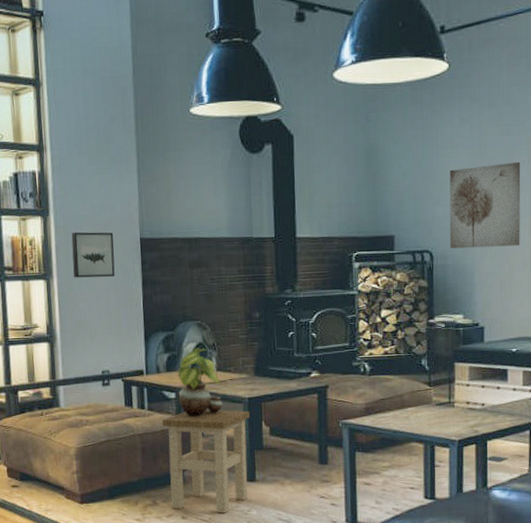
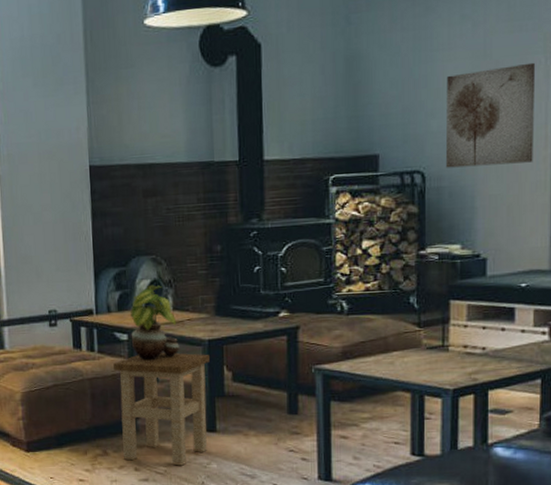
wall art: present [71,232,115,278] -> none [16,160,63,211]

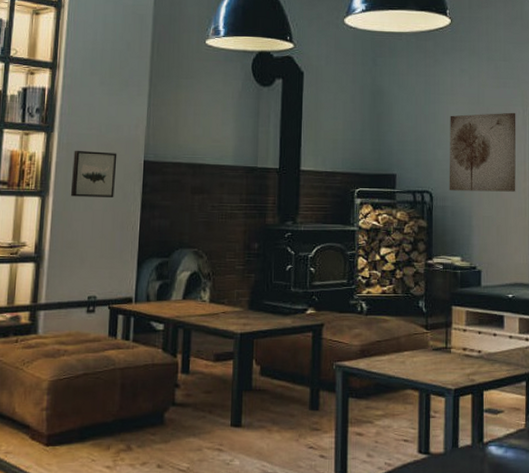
wall art: none [16,160,63,211] -> present [70,150,117,197]
stool: present [113,353,210,466] -> none [146,344,240,463]
potted plant: present [130,284,180,361] -> none [167,276,213,352]

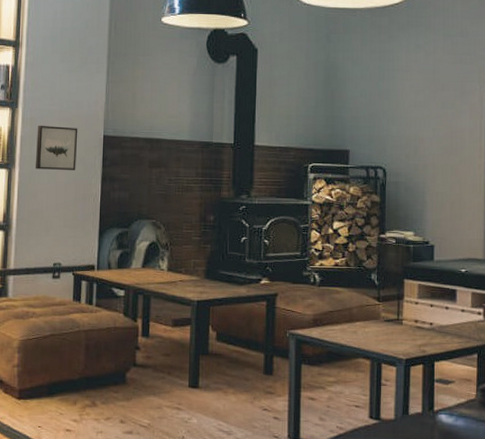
wall art: present [449,112,516,192] -> none [402,88,473,168]

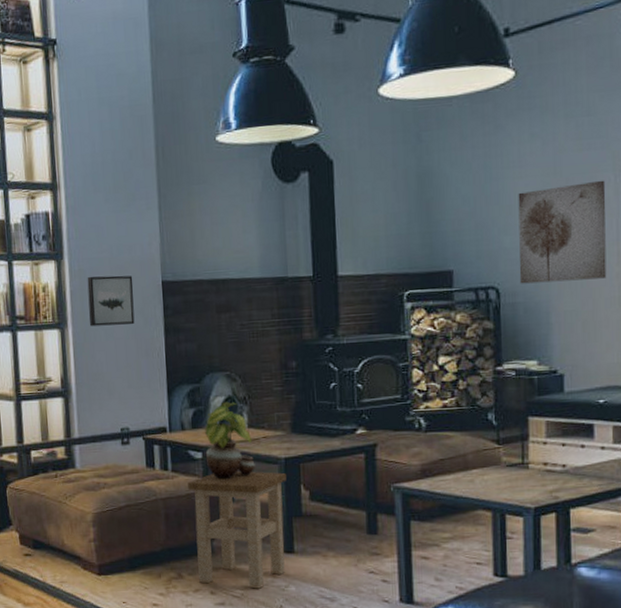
stool: none [109,310,197,420] -> present [188,471,286,589]
potted plant: none [127,246,171,317] -> present [205,401,255,480]
wall art: none [402,88,473,168] -> present [518,180,607,284]

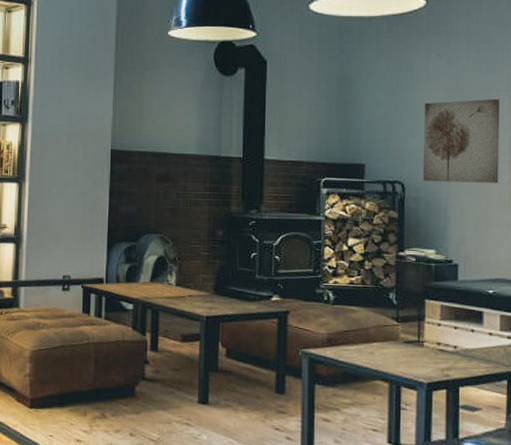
wall art: present [87,275,135,327] -> none [44,139,86,184]
stool: present [188,471,286,589] -> none [118,324,206,435]
potted plant: present [205,401,255,480] -> none [136,260,180,331]

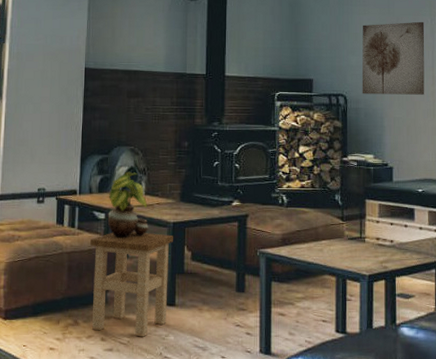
stool: none [118,324,206,435] -> present [90,232,173,337]
potted plant: none [136,260,180,331] -> present [107,171,148,238]

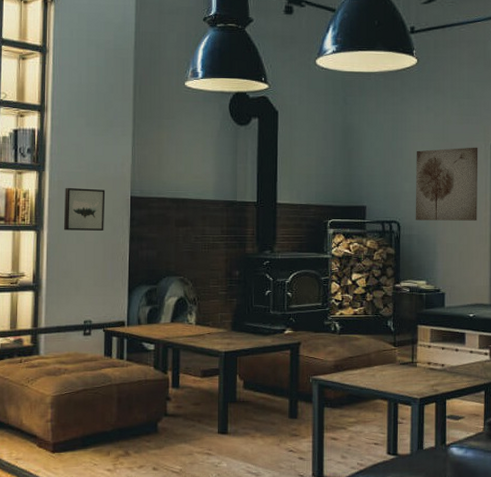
wall art: none [21,58,61,101] -> present [63,187,106,231]
stool: present [90,232,173,337] -> none [140,362,225,465]
potted plant: present [107,171,148,238] -> none [157,301,200,369]

